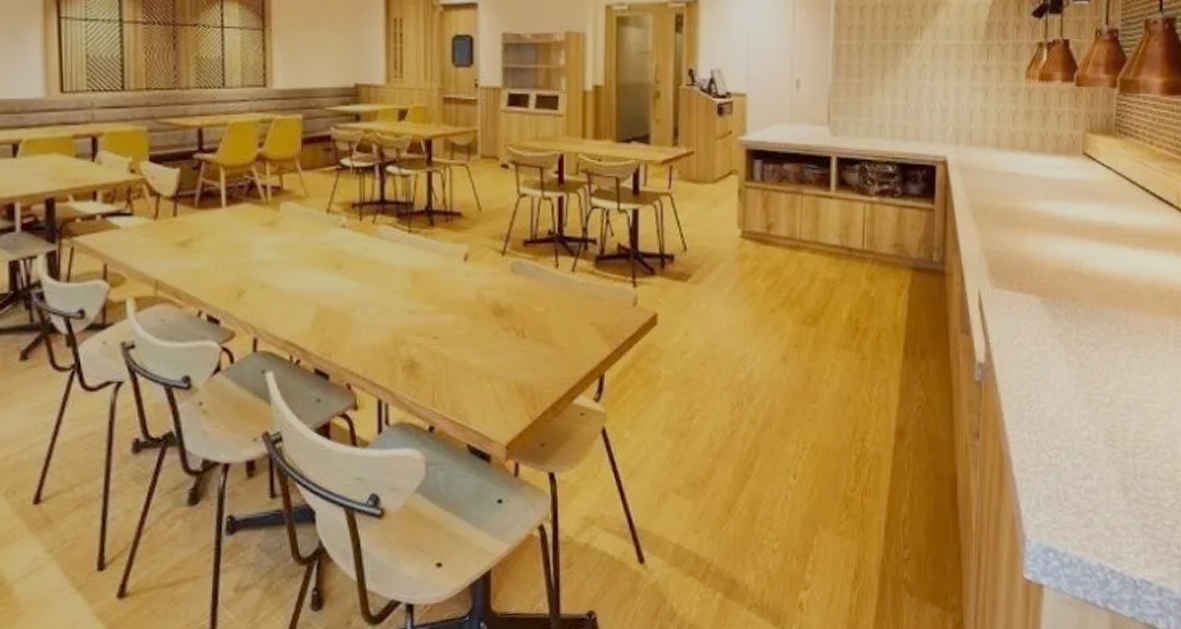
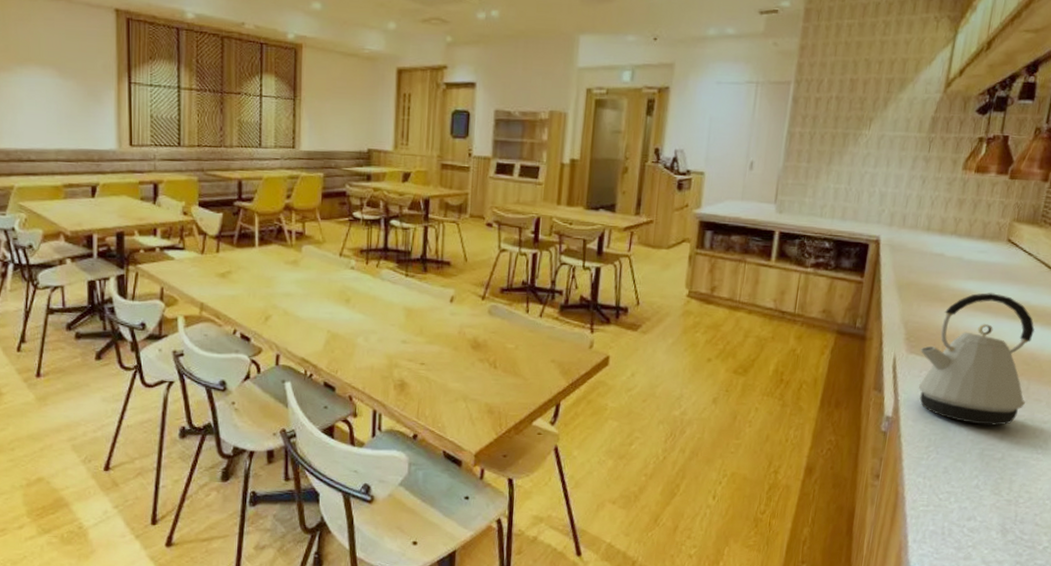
kettle: none [1005,213,1127,366] -> present [918,293,1035,426]

